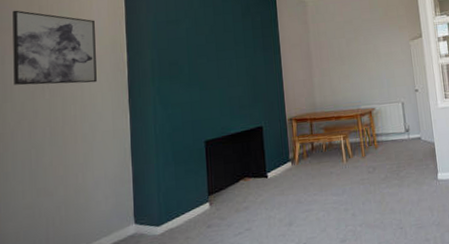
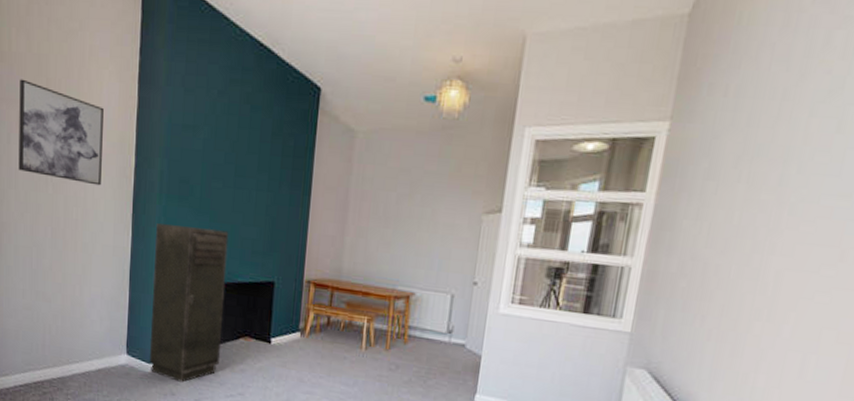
storage cabinet: none [152,95,225,235] -> present [149,223,229,382]

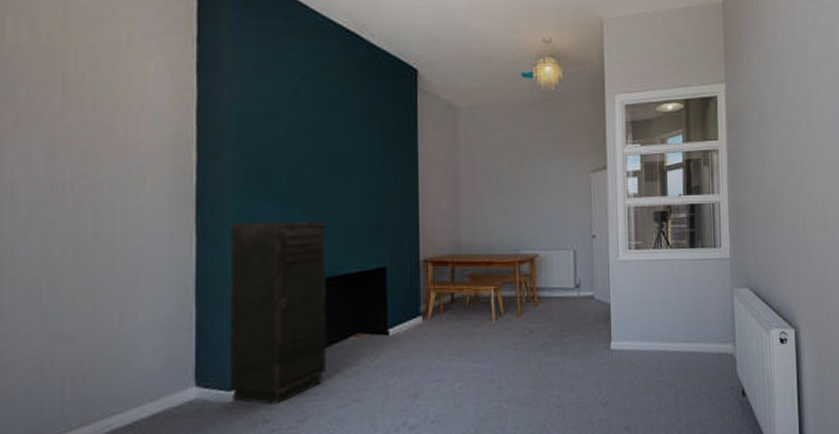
wall art: present [18,79,104,186] -> none [17,74,149,190]

